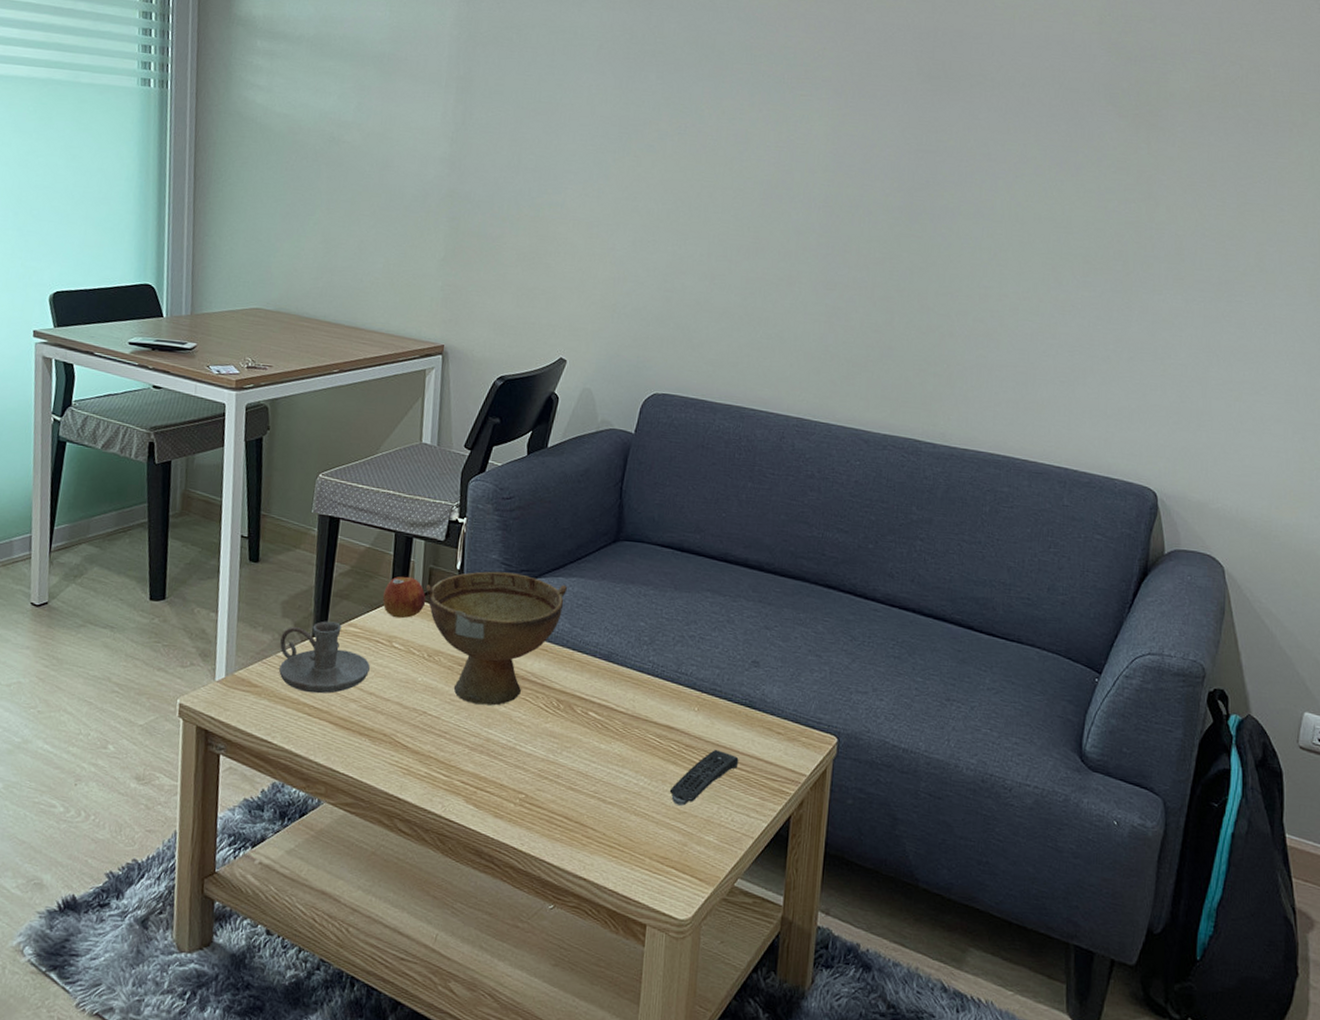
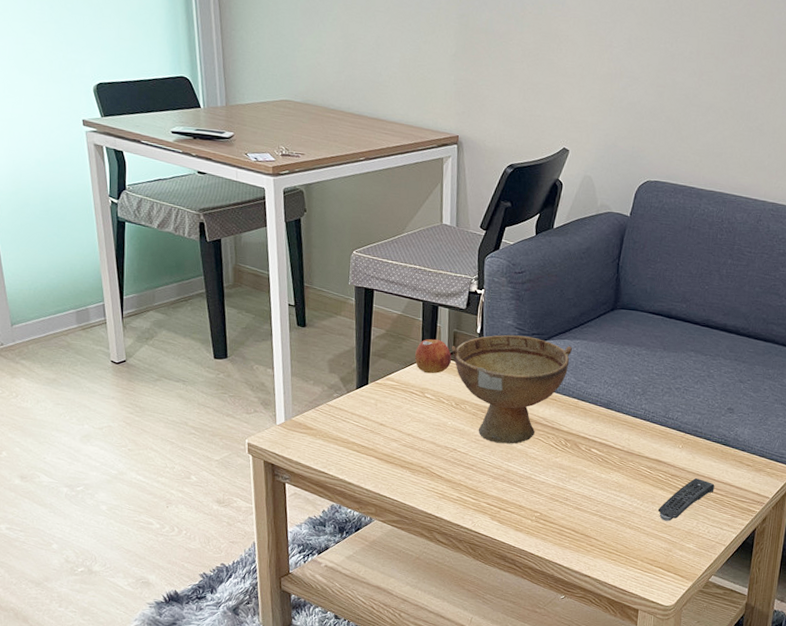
candle holder: present [279,621,370,694] -> none [329,376,407,435]

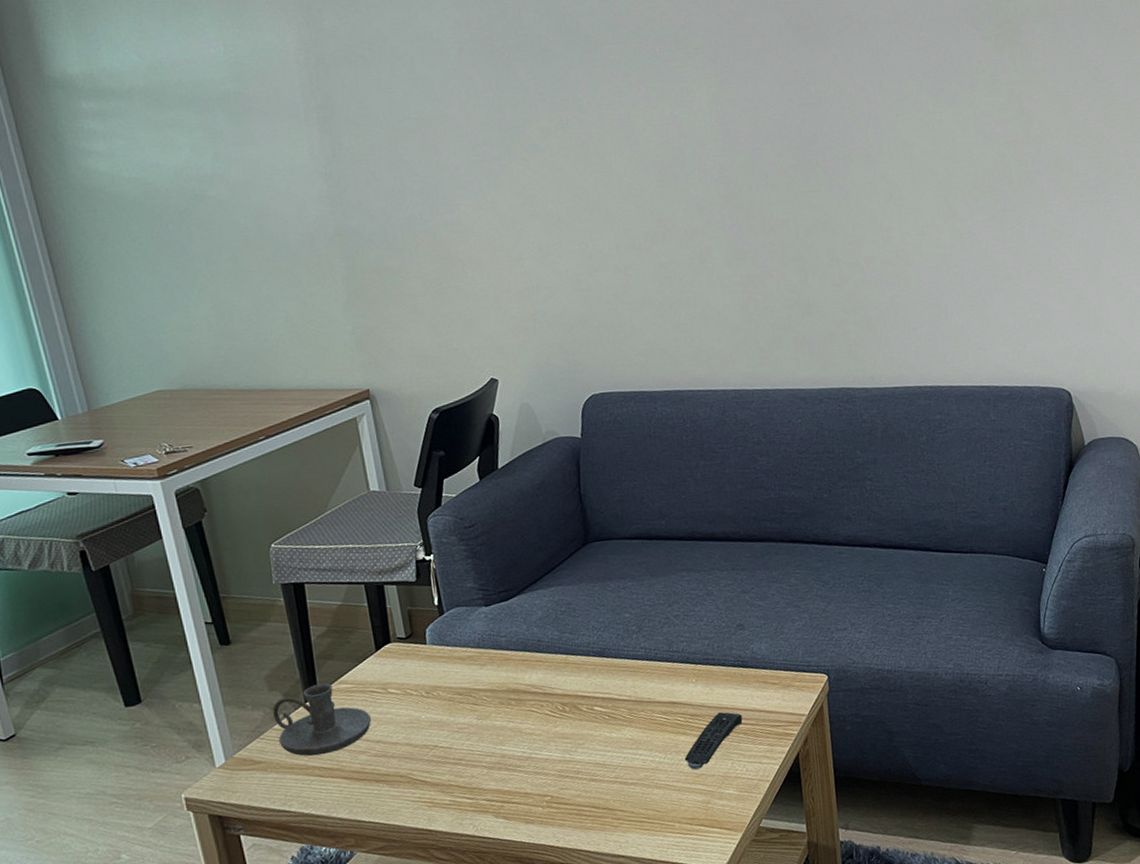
candle holder: none [329,376,407,435] -> present [273,683,371,757]
apple: present [415,339,452,374] -> none [367,623,412,666]
bowl: present [451,334,573,444] -> none [407,595,549,728]

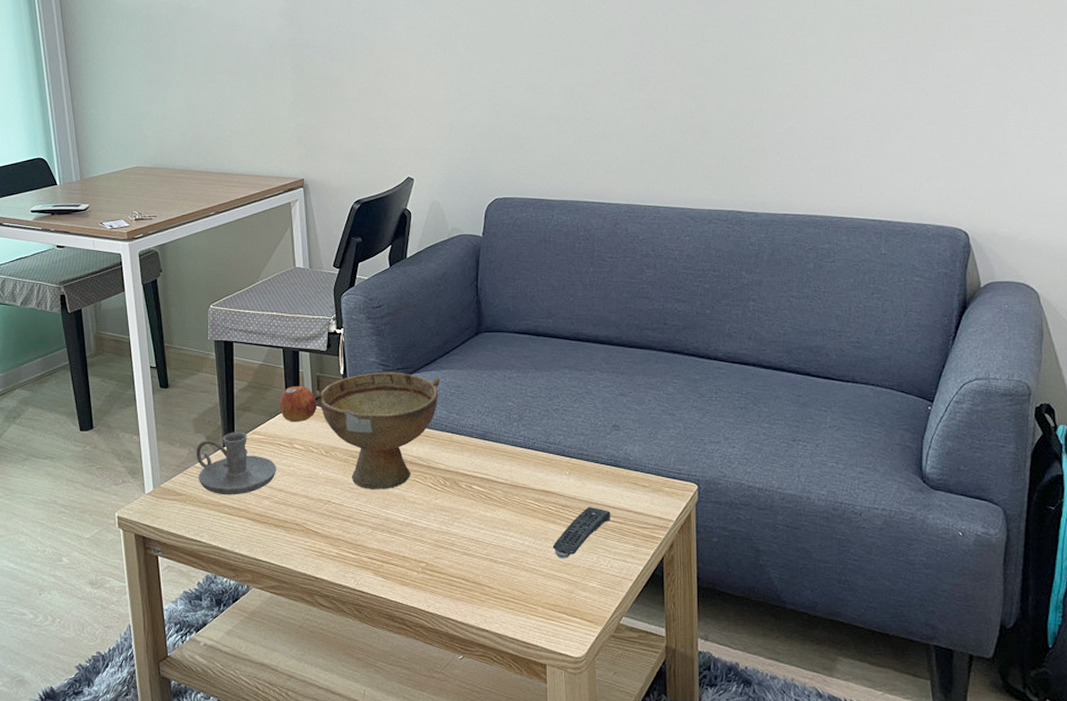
apple: none [367,623,412,666] -> present [280,385,318,423]
bowl: none [407,595,549,728] -> present [315,372,441,489]

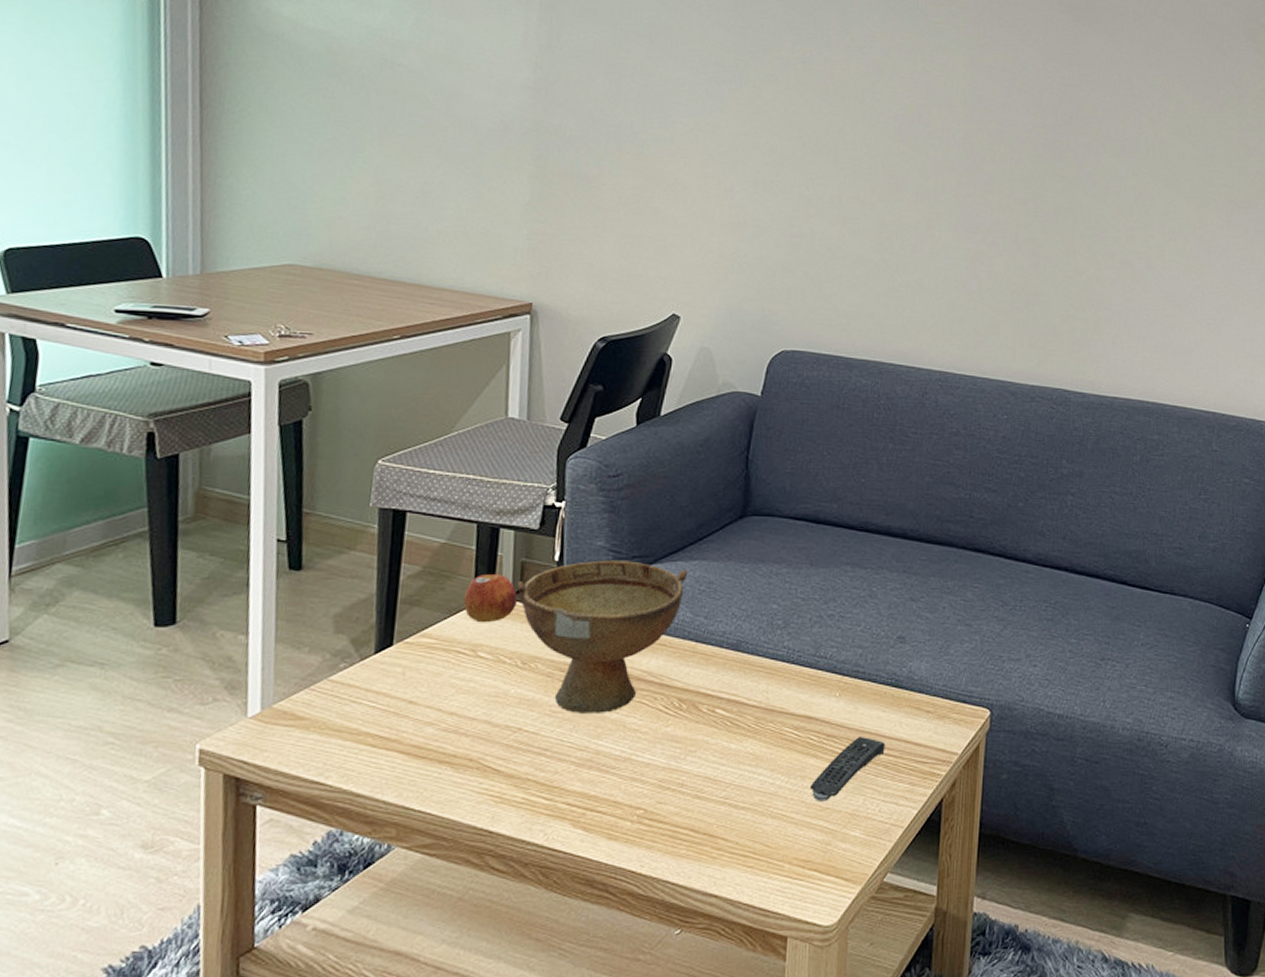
candle holder: present [196,432,276,495] -> none [332,633,450,720]

